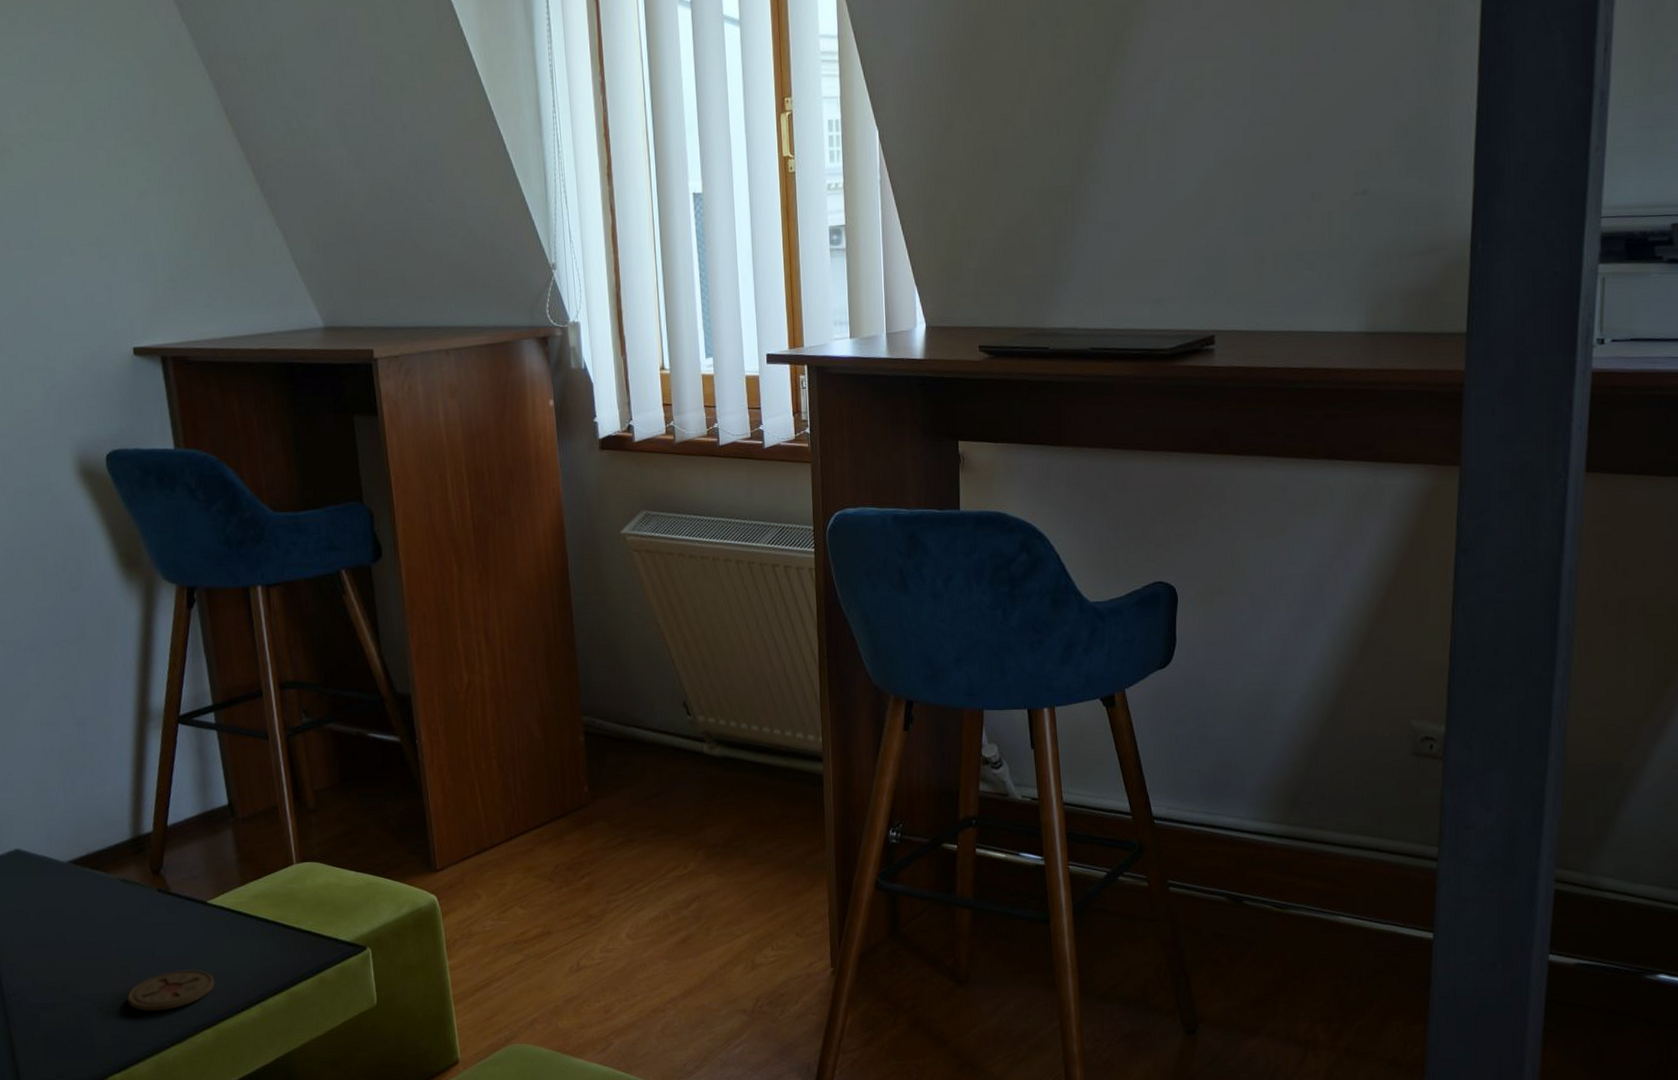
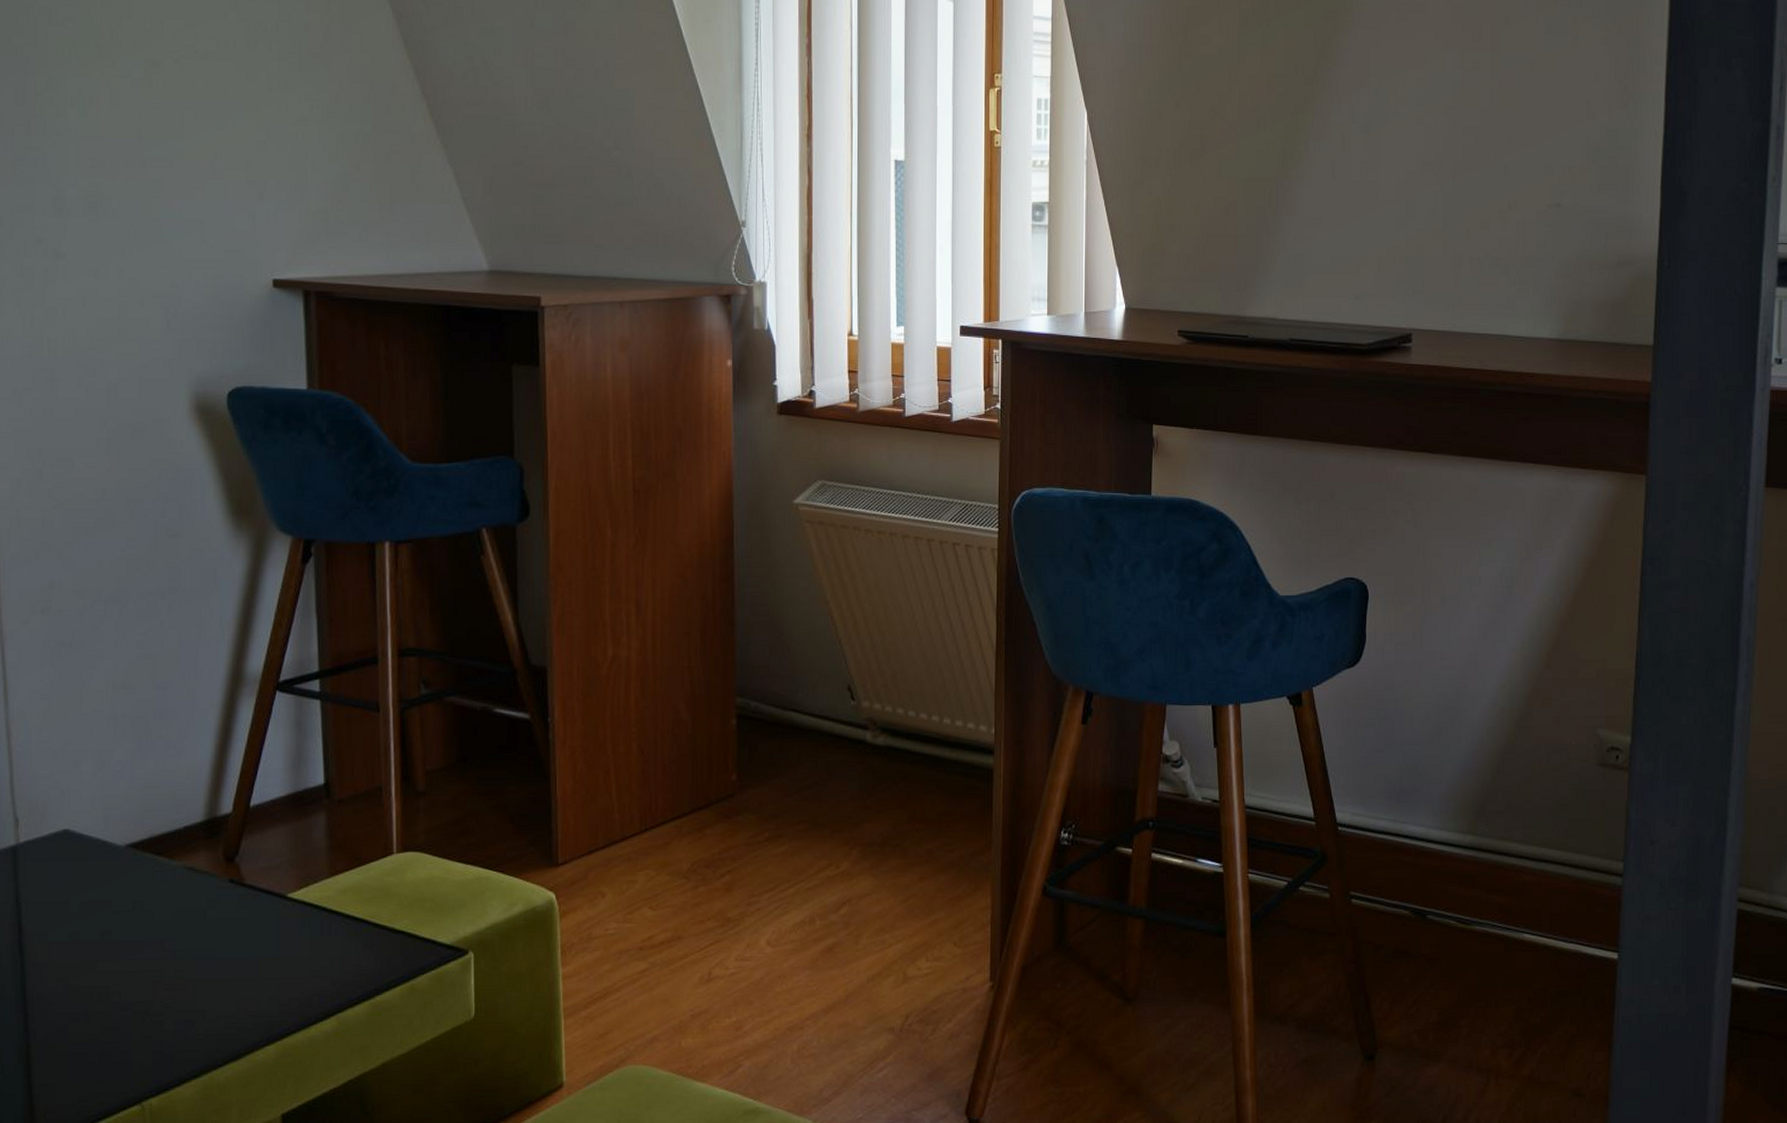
coaster: present [127,970,215,1011] -> none [178,974,285,1023]

